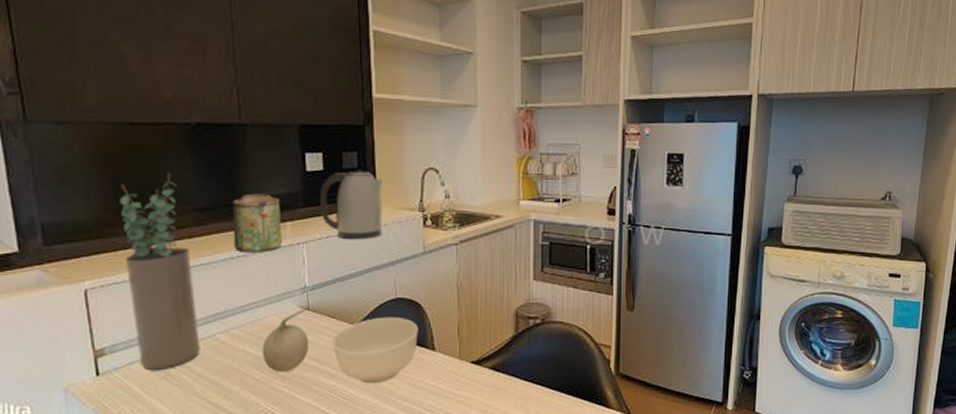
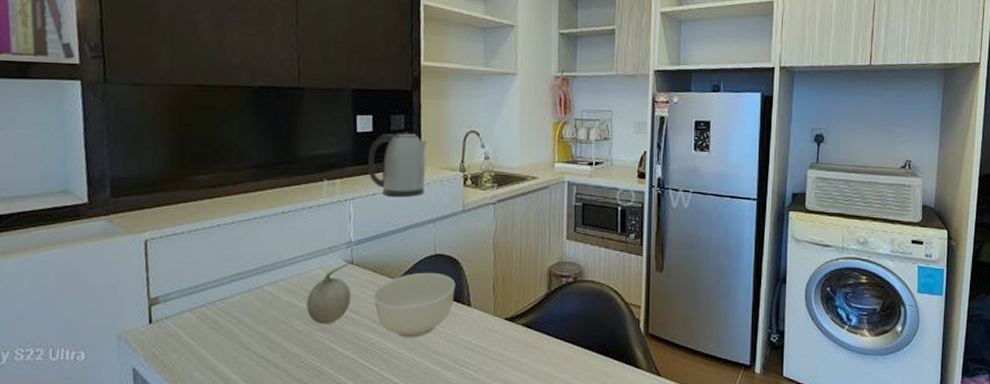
vase: present [119,172,200,371] -> none [184,131,249,320]
canister: present [232,193,282,253] -> none [285,152,332,208]

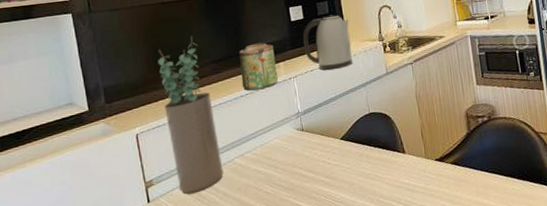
vase: none [184,131,249,320] -> present [158,36,223,194]
canister: none [285,152,332,208] -> present [238,42,278,91]
fruit: present [306,261,352,324] -> none [270,129,306,185]
bowl: present [373,272,456,338] -> none [323,128,391,187]

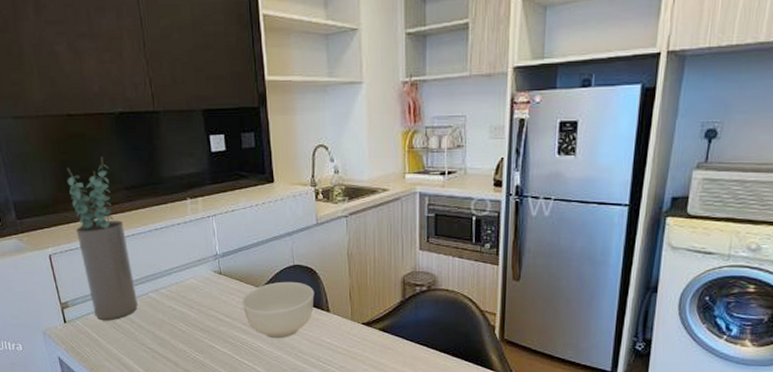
canister: present [238,42,278,91] -> none [153,173,195,225]
kettle: present [302,14,353,70] -> none [223,149,280,212]
bowl: none [323,128,391,187] -> present [241,281,315,339]

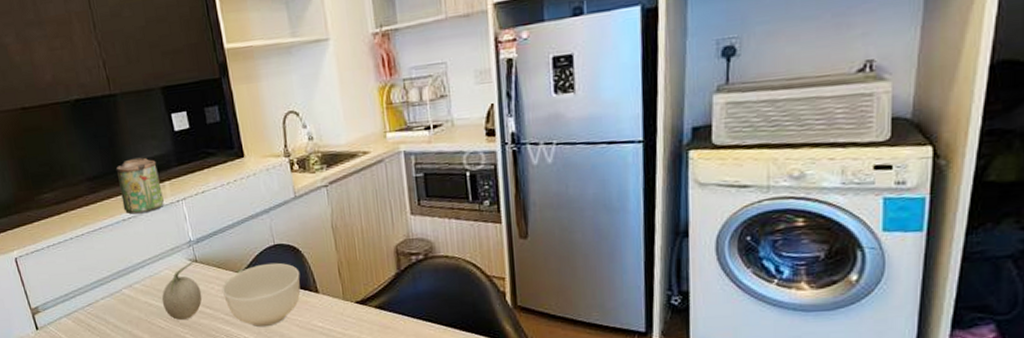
vase: present [67,156,138,321] -> none [26,148,112,324]
canister: none [153,173,195,225] -> present [115,157,164,214]
fruit: none [185,272,223,325] -> present [161,259,203,320]

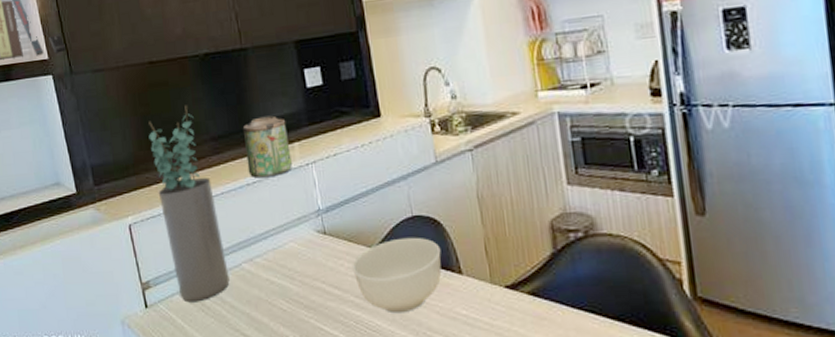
vase: none [26,148,112,324] -> present [148,105,229,303]
fruit: present [161,259,203,320] -> none [285,231,330,301]

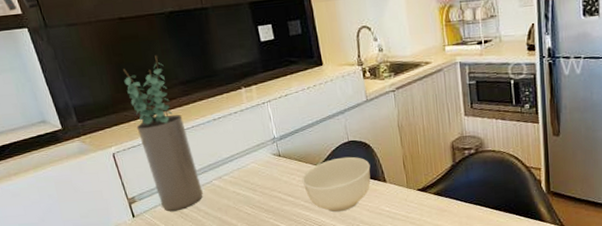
canister: present [242,115,292,178] -> none [207,64,251,115]

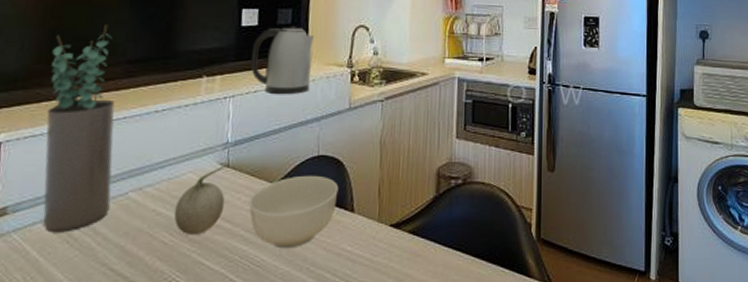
fruit: none [248,154,285,207] -> present [173,164,228,234]
kettle: none [273,35,330,96] -> present [250,26,314,94]

